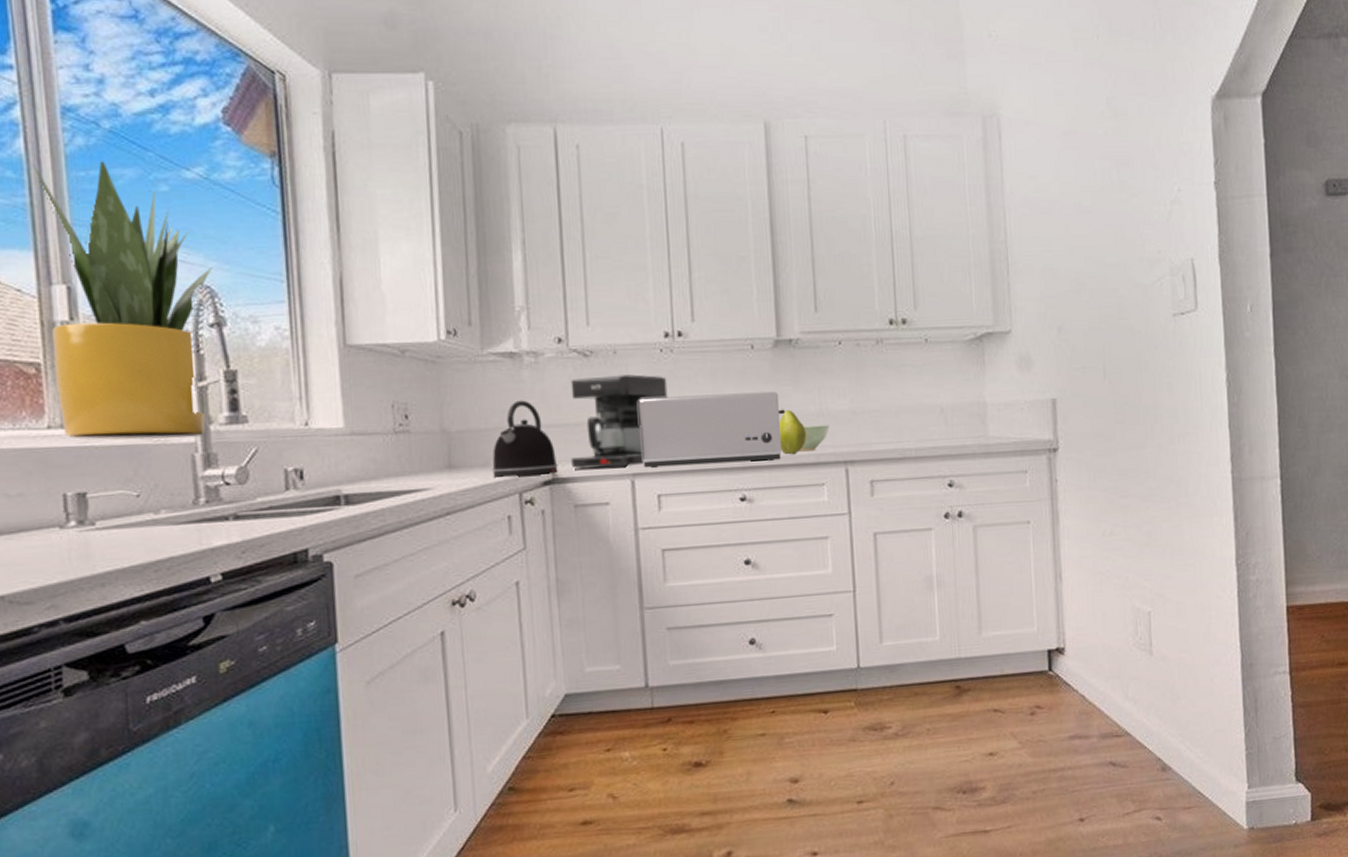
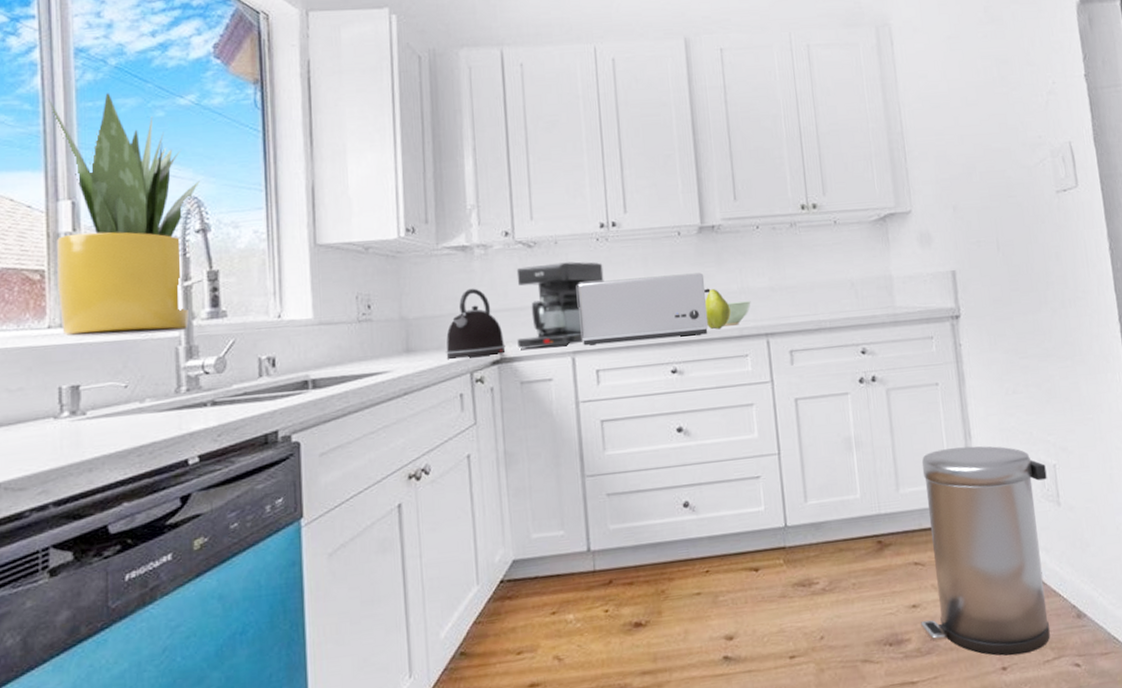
pedal bin: none [997,589,1141,807] -> present [921,446,1050,656]

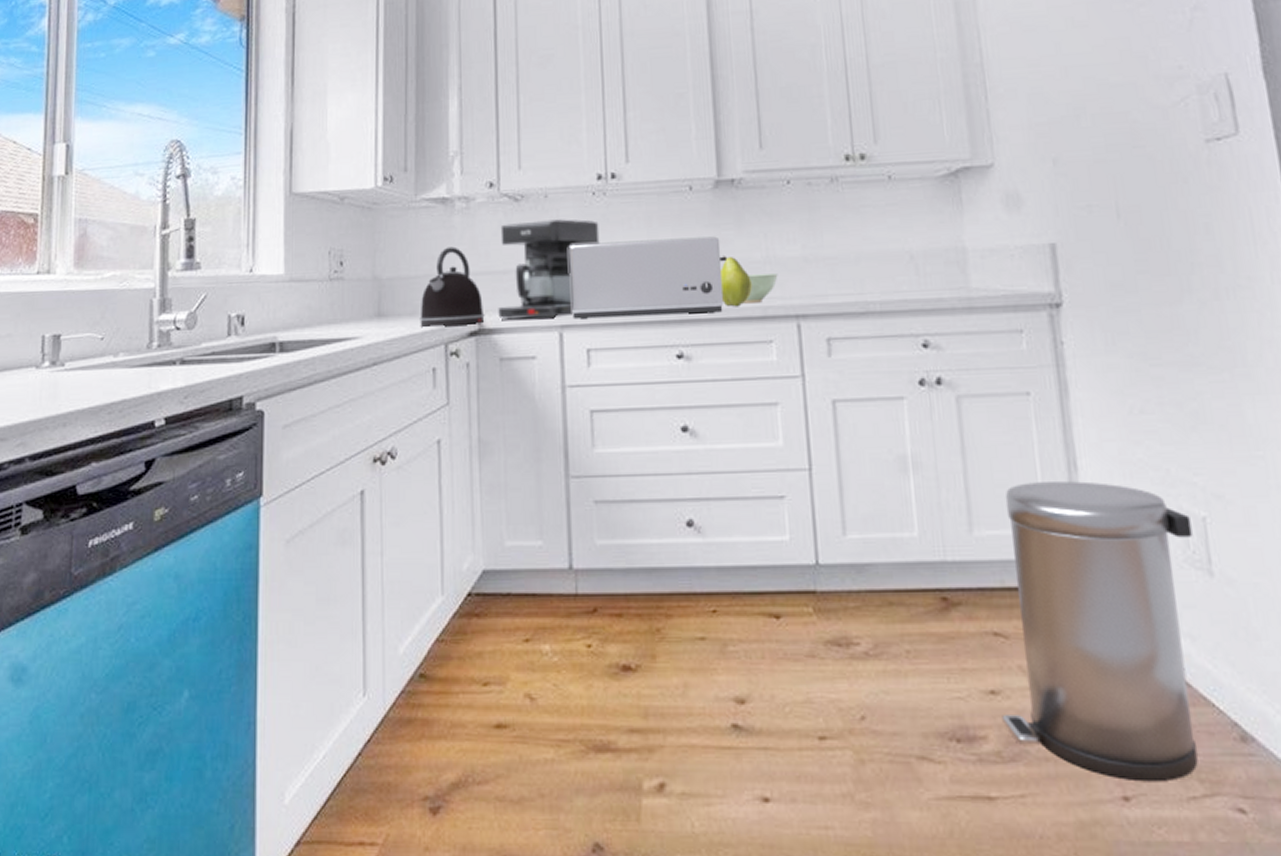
planter: present [49,93,200,337] -> none [48,33,183,285]

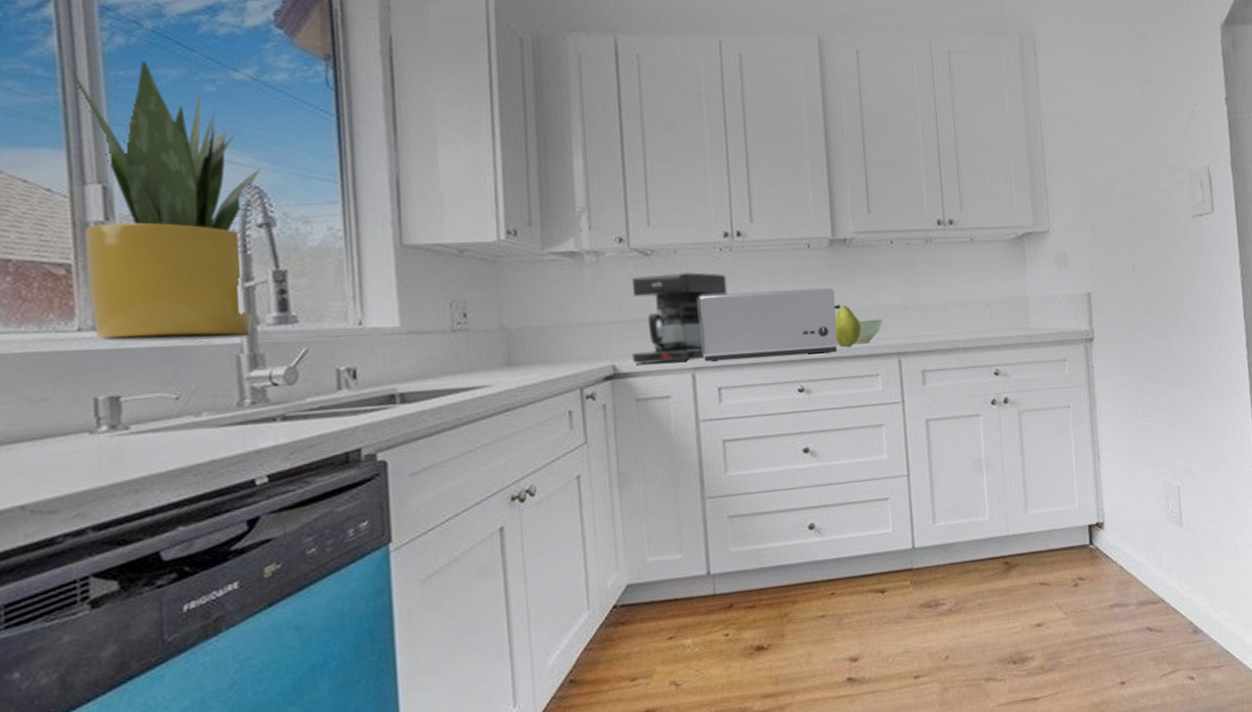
planter: none [48,33,183,285] -> present [68,61,261,342]
kettle: present [420,246,485,328] -> none [553,298,620,375]
pedal bin: present [1002,481,1198,781] -> none [1044,468,1171,671]

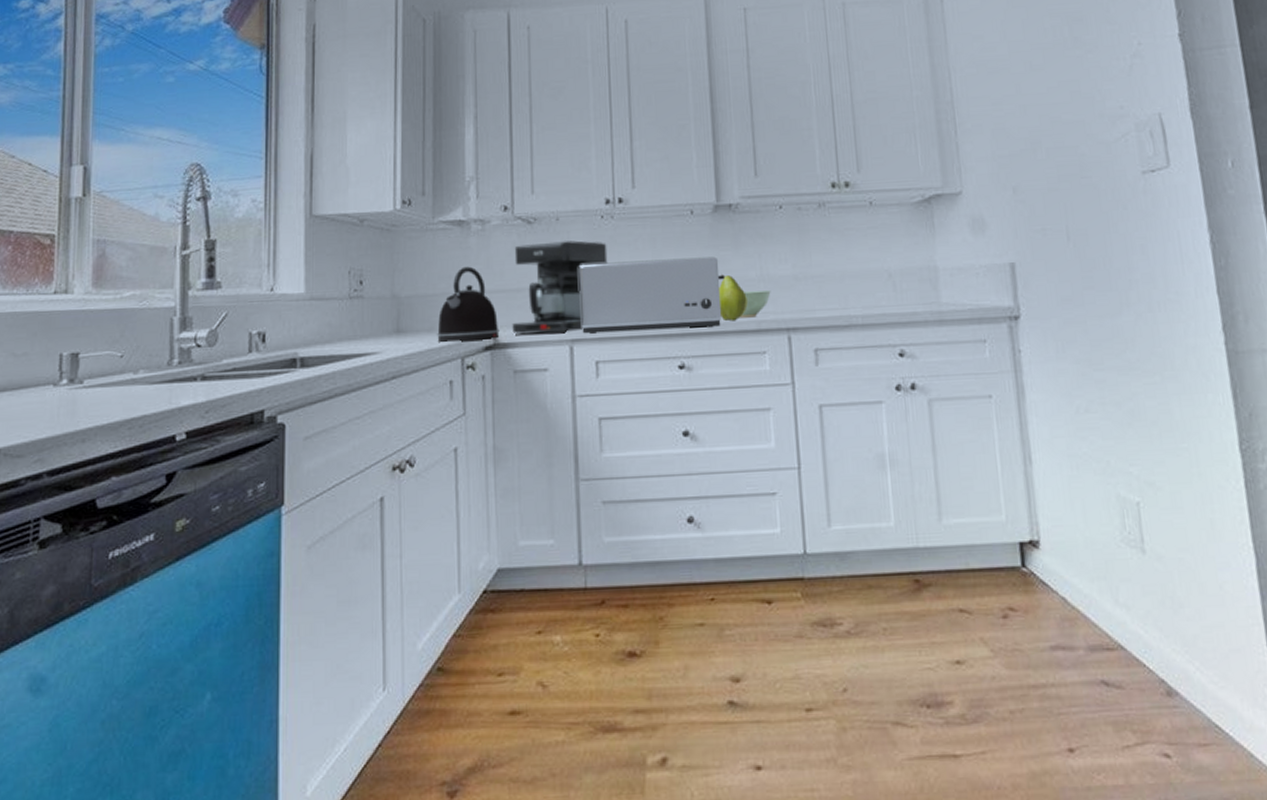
planter: present [68,61,261,342] -> none [65,58,203,305]
kettle: none [553,298,620,375] -> present [437,266,500,343]

